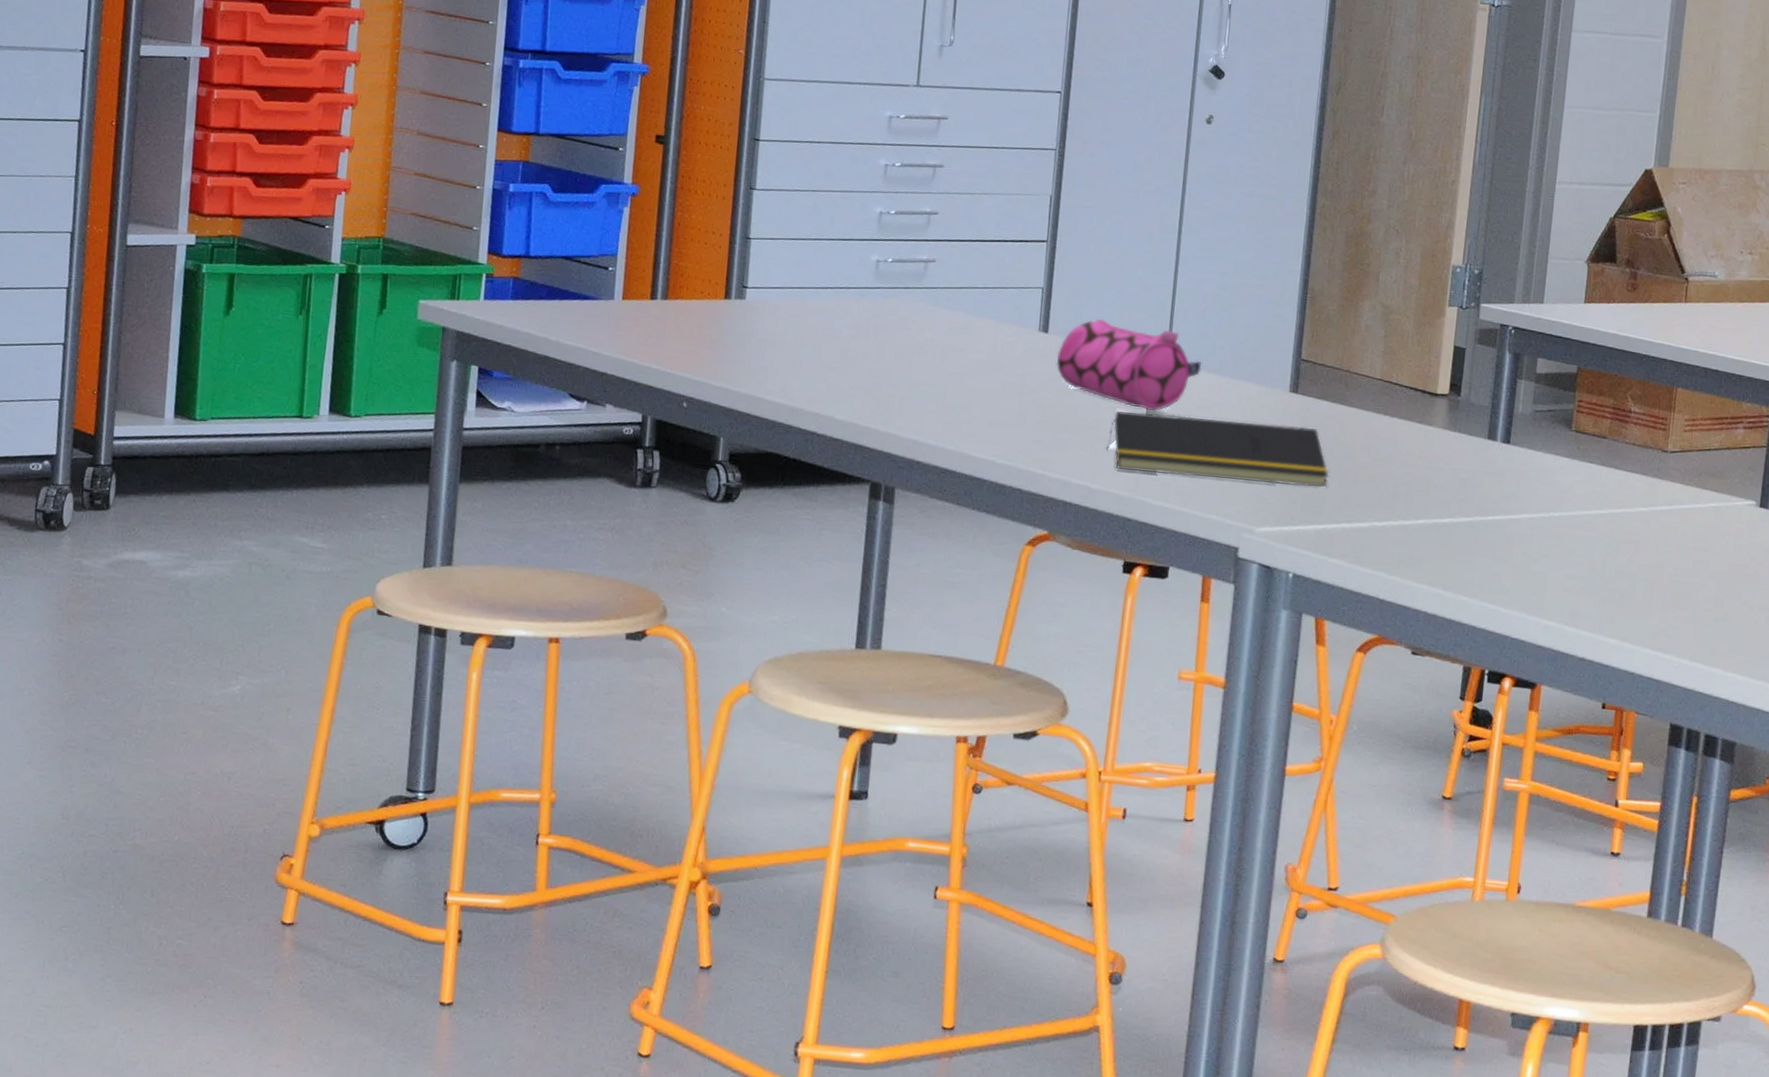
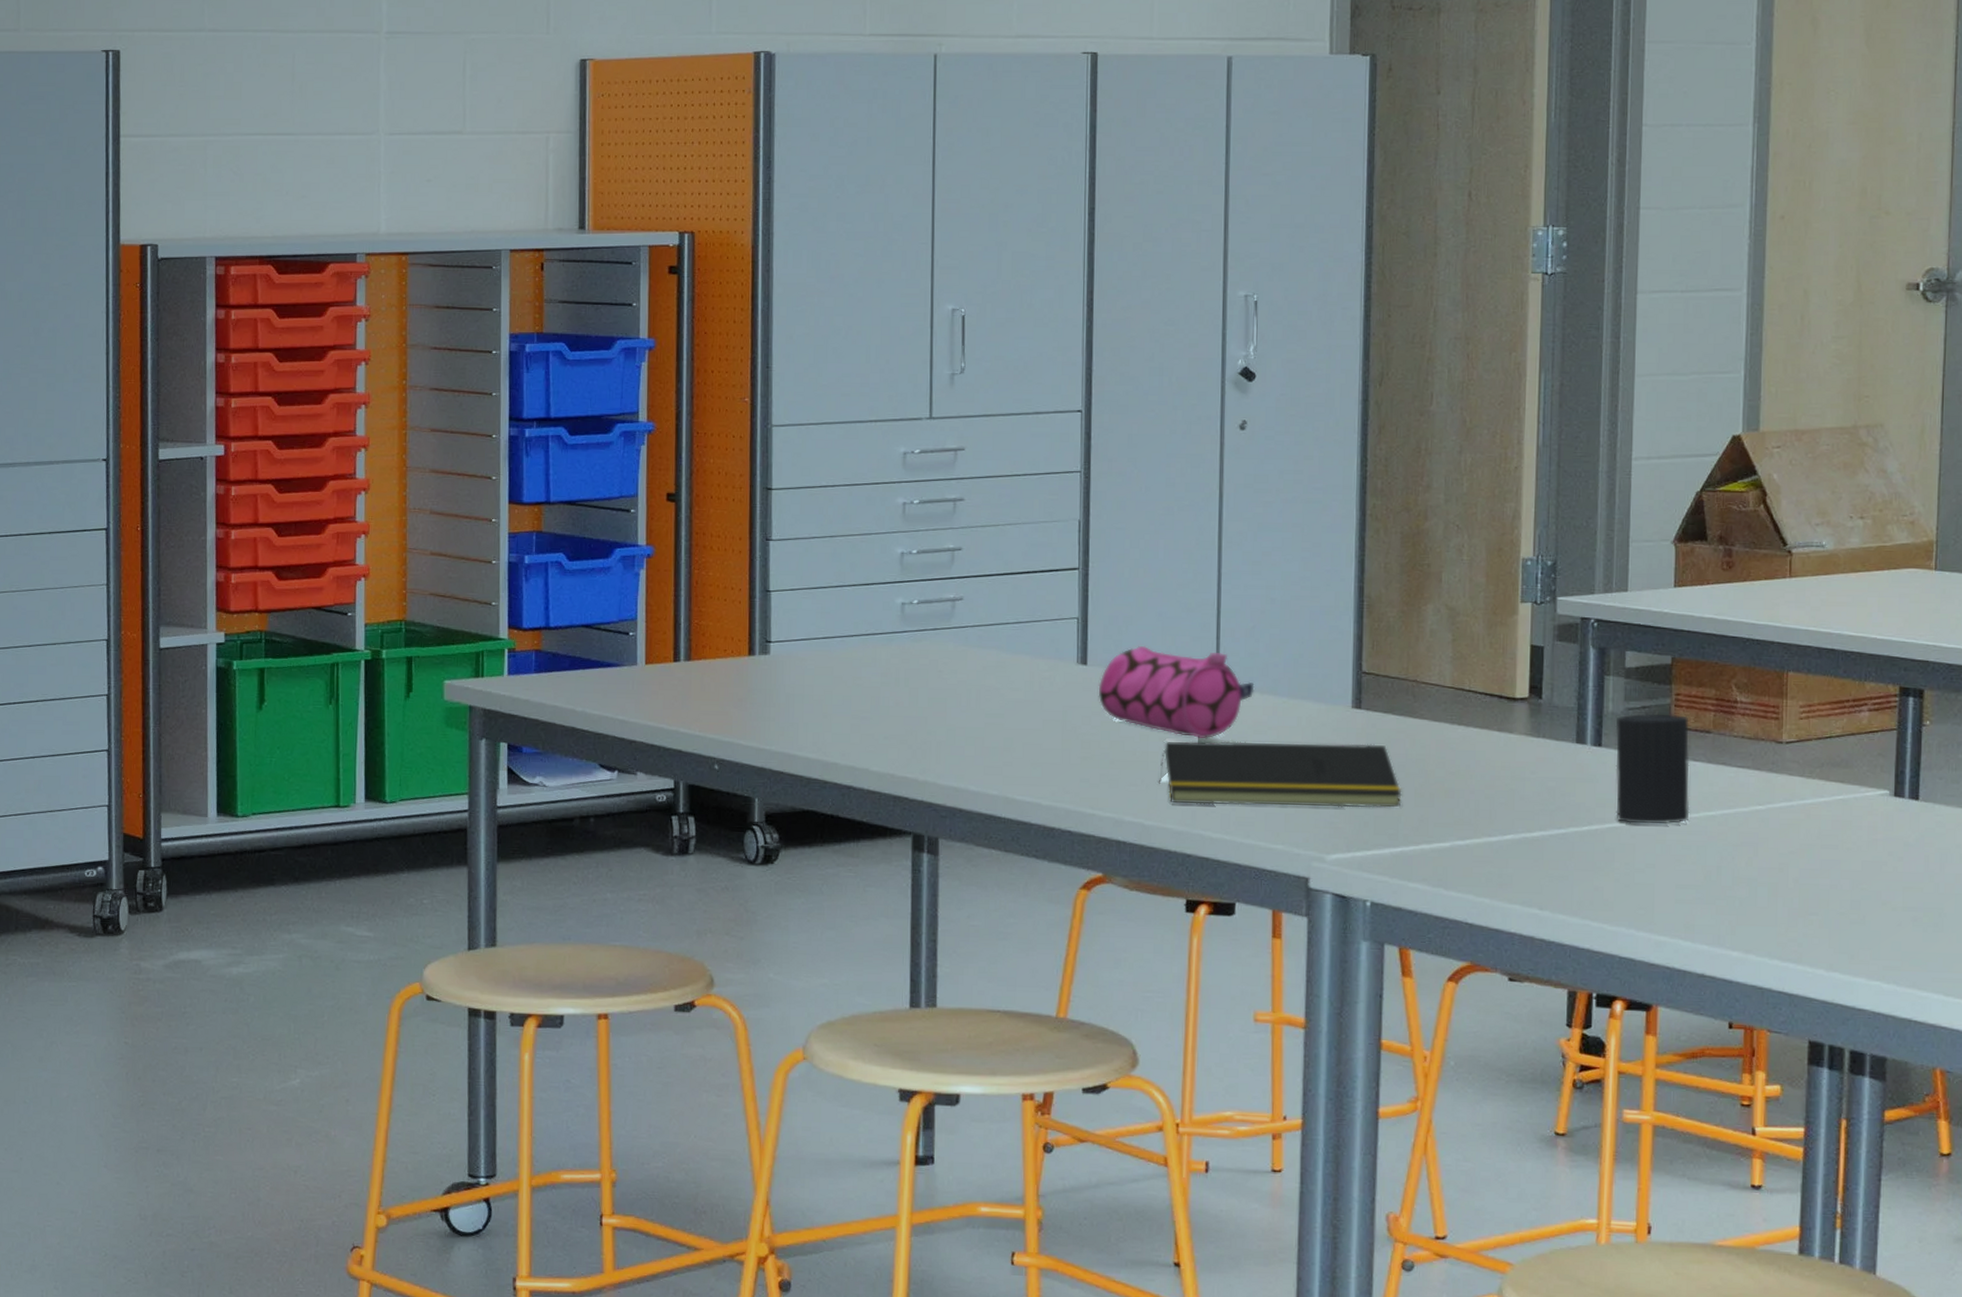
cup: none [1518,416,1588,519] -> present [1615,713,1690,825]

